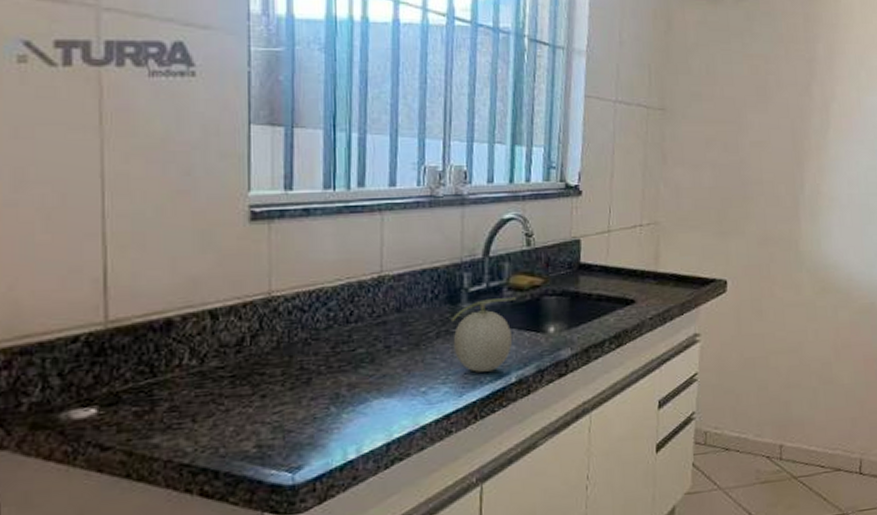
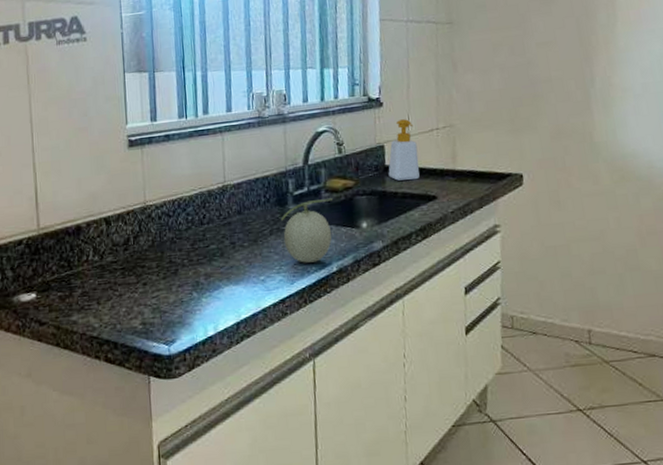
soap bottle: none [583,212,619,282] -> present [388,119,420,181]

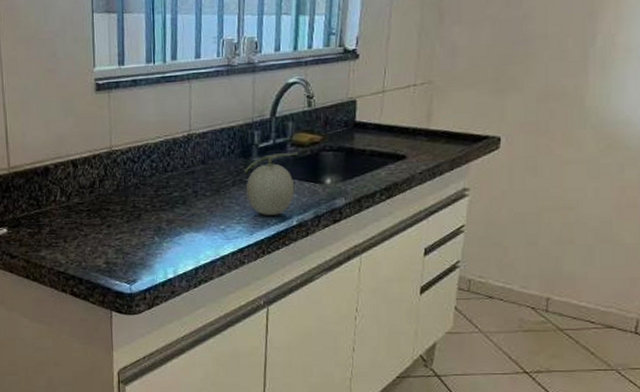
soap bottle: present [388,119,420,181] -> none [358,73,392,139]

